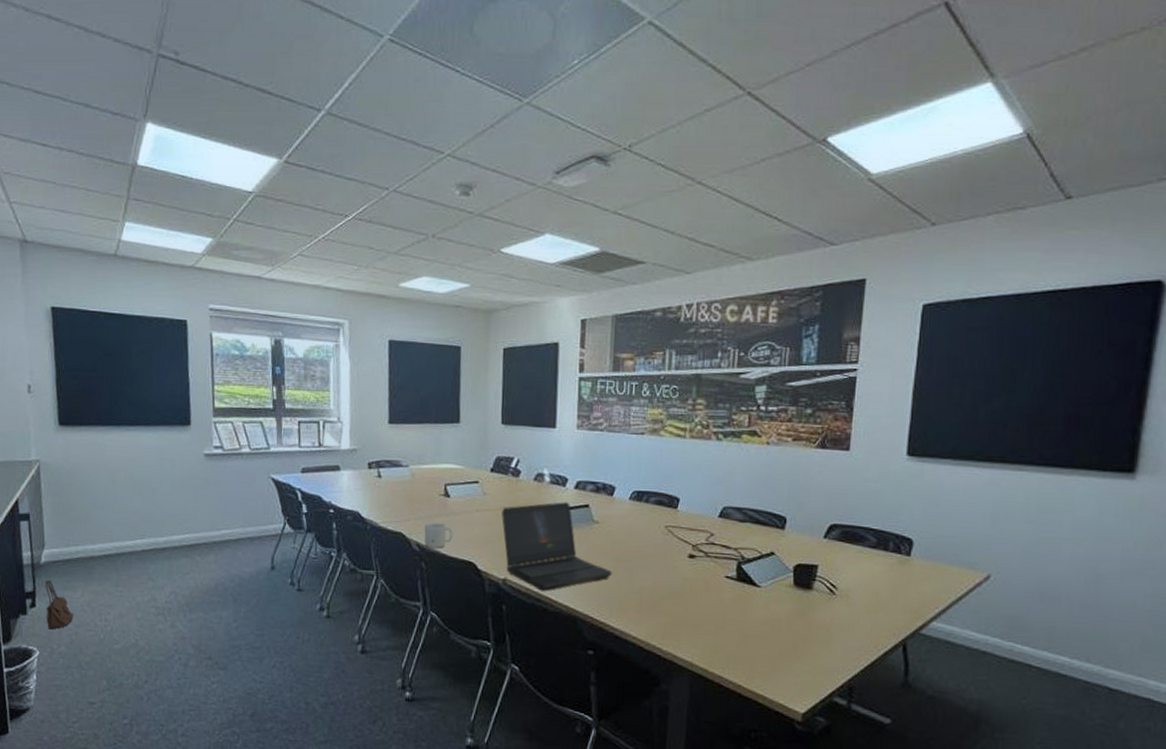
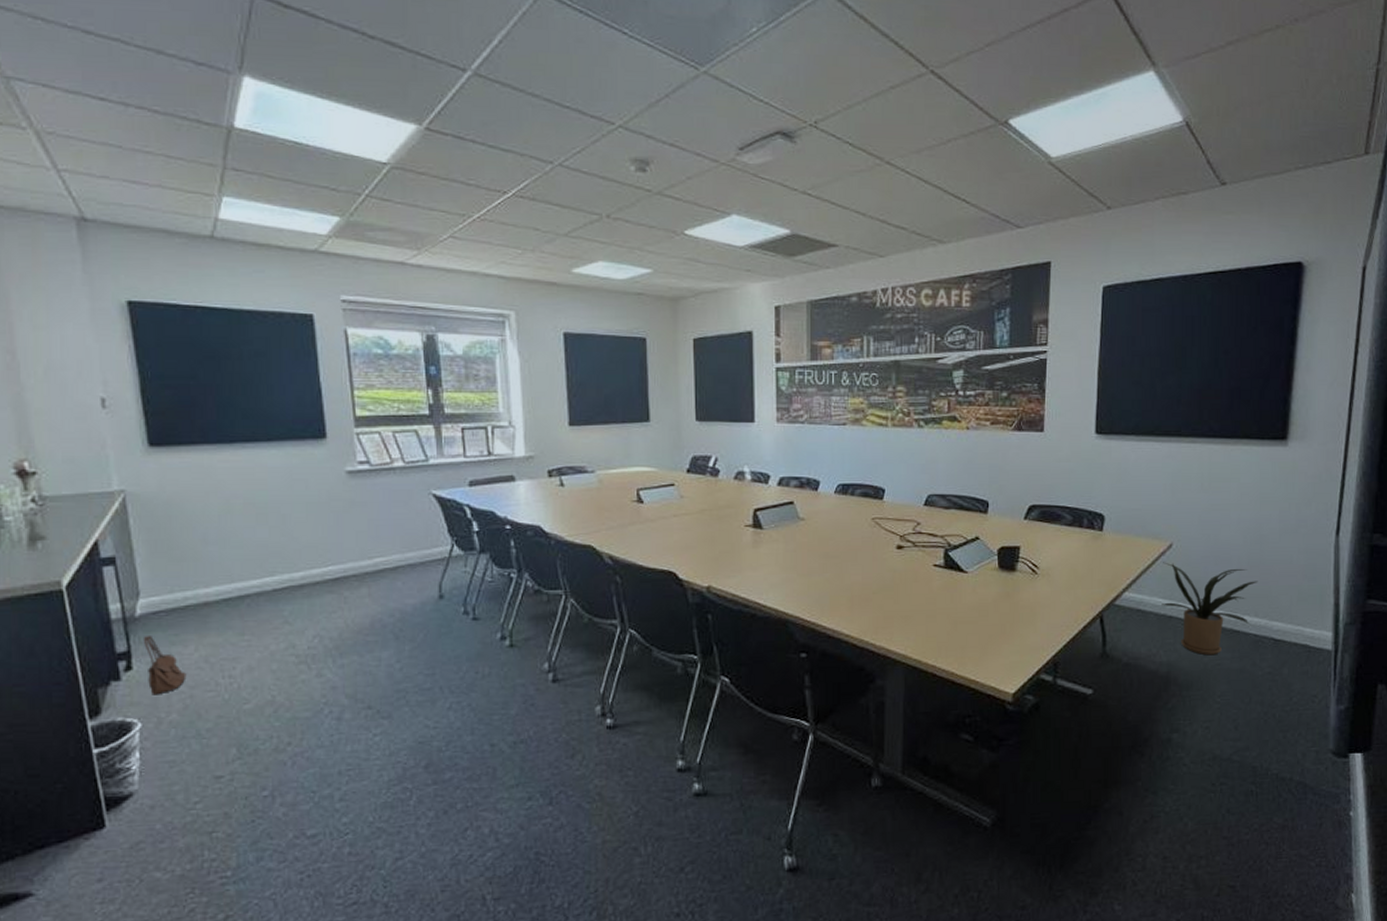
mug: present [424,522,453,549] -> none [617,531,650,561]
laptop computer: present [502,502,612,591] -> none [702,500,821,596]
house plant: none [974,593,1092,699] -> present [1161,562,1258,656]

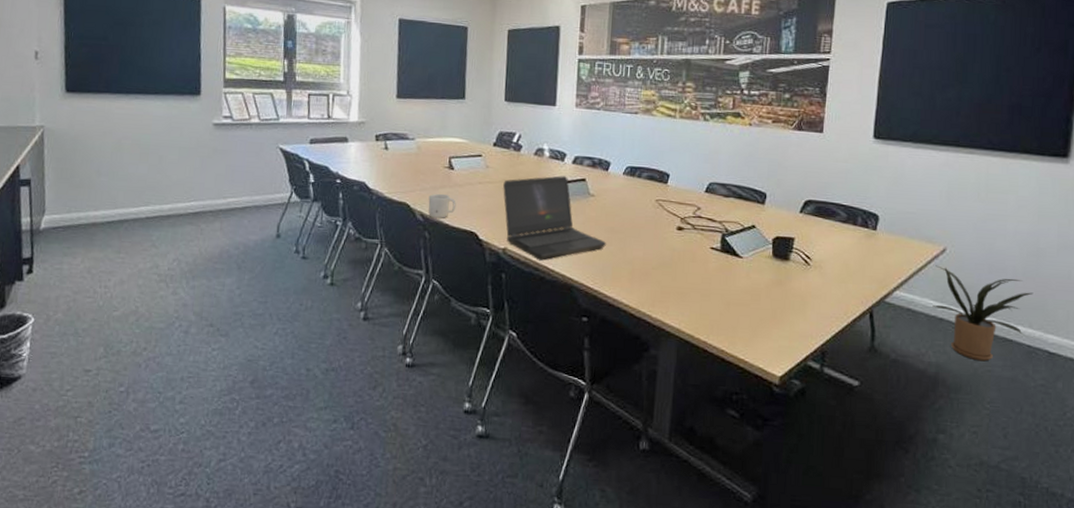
handbag: present [143,634,187,695] -> none [43,245,73,296]
mug: none [617,531,650,561] -> present [428,193,456,219]
laptop computer: none [702,500,821,596] -> present [503,175,606,260]

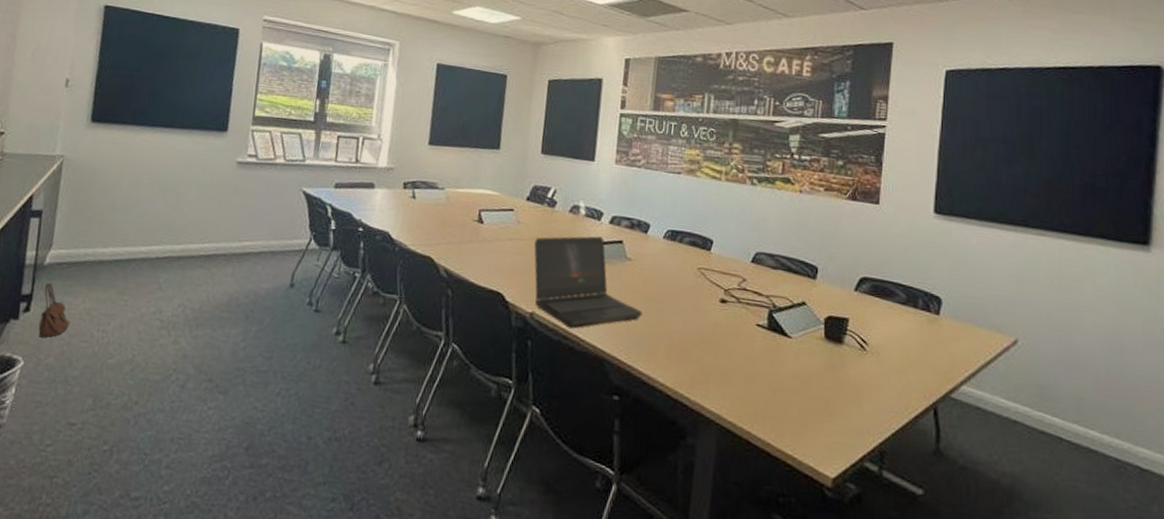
handbag: none [43,245,73,296] -> present [38,282,70,338]
mug: present [428,193,456,219] -> none [453,248,484,276]
house plant: present [932,265,1034,362] -> none [1004,358,1119,475]

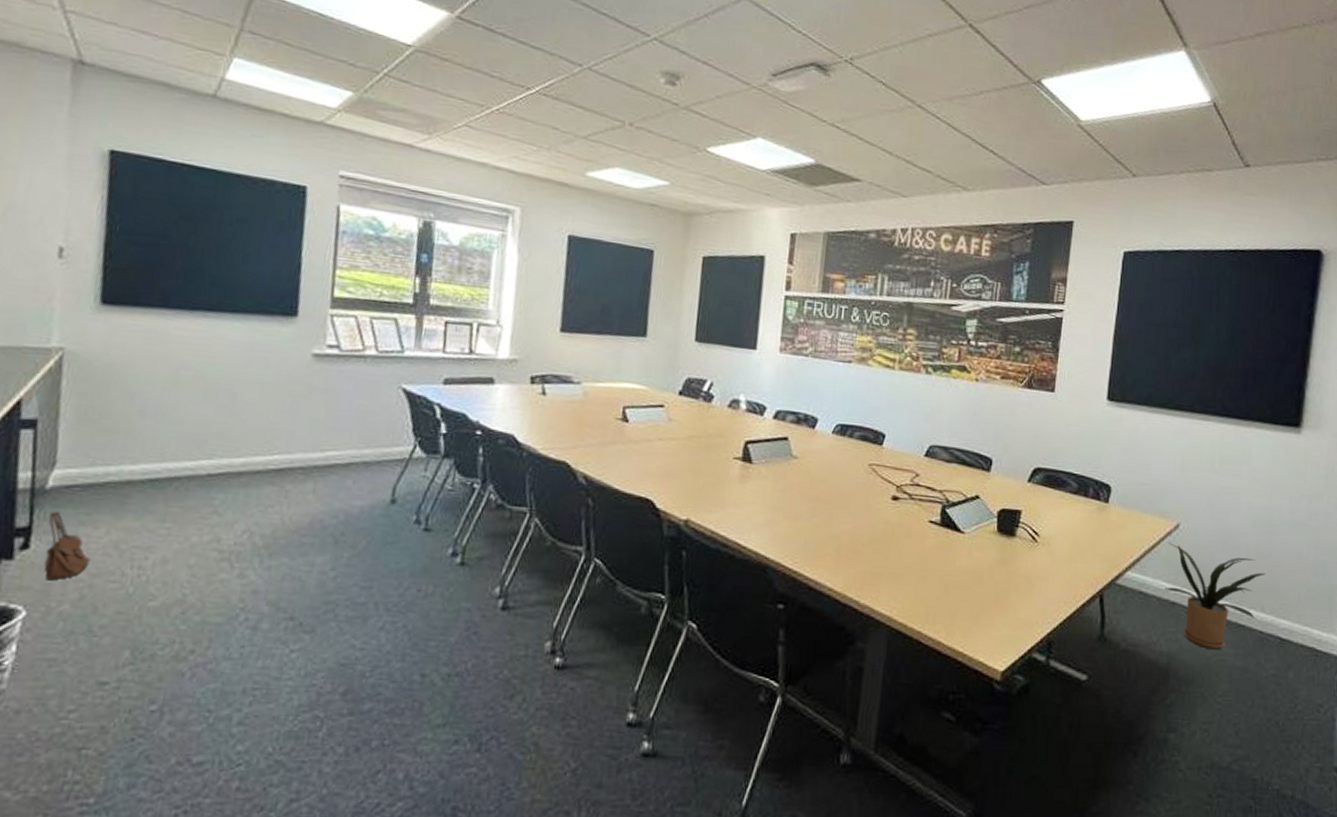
laptop computer: present [534,236,642,328] -> none [688,433,809,535]
house plant: none [1004,358,1119,475] -> present [1165,542,1266,650]

